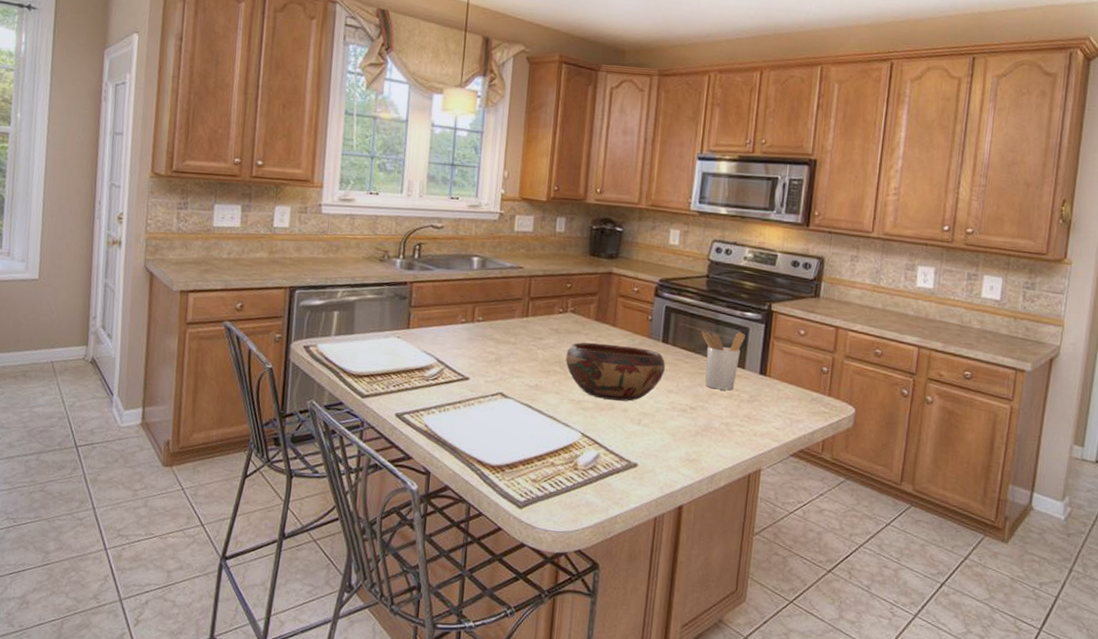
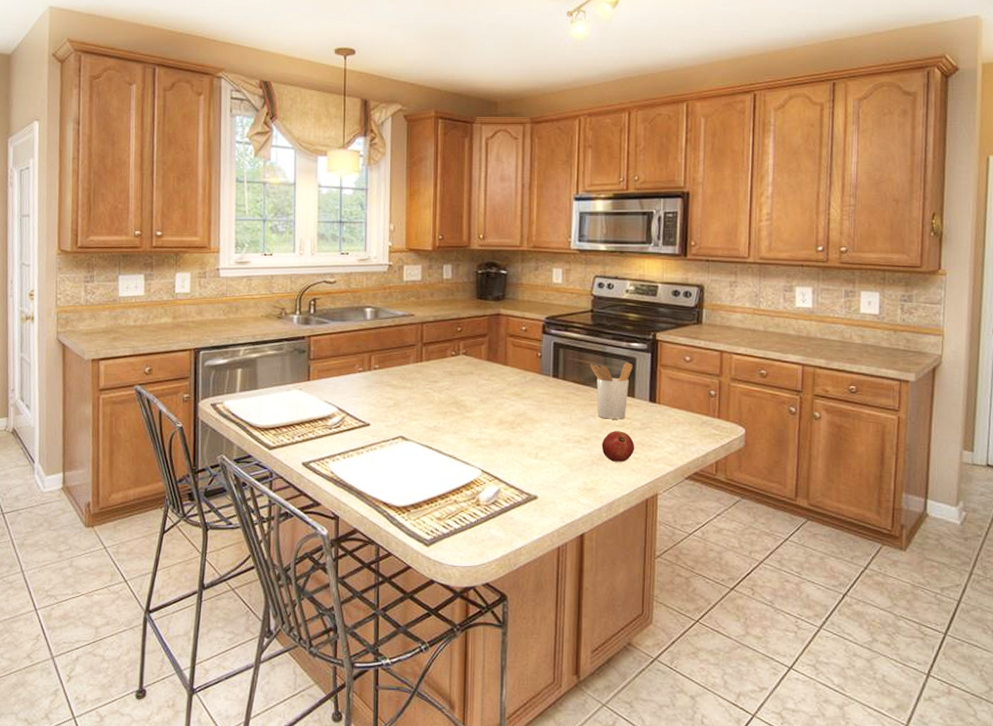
decorative bowl: present [566,342,665,401] -> none [461,382,557,436]
fruit: none [707,402,742,435] -> present [601,431,635,462]

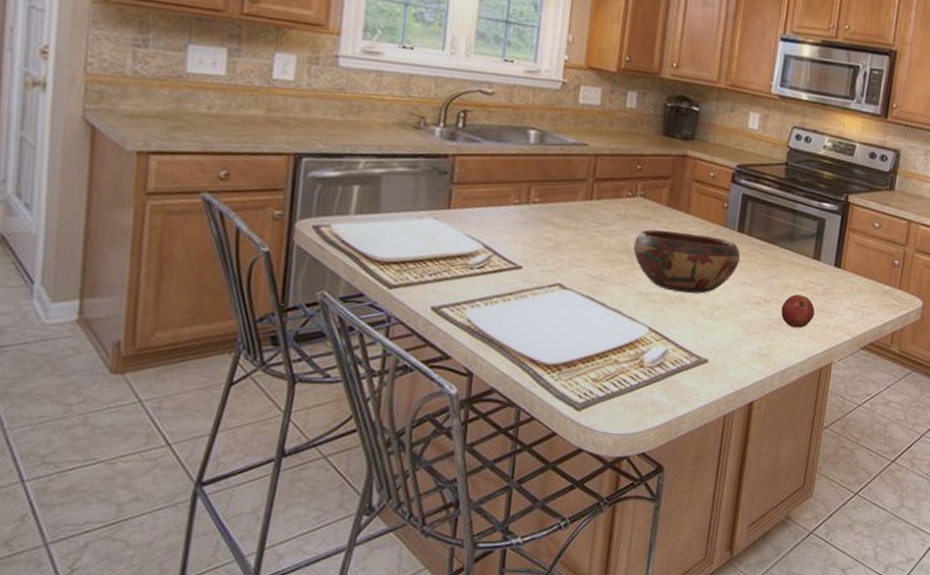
decorative bowl: none [461,382,557,436] -> present [633,229,740,294]
utensil holder: present [590,362,633,420] -> none [778,221,822,283]

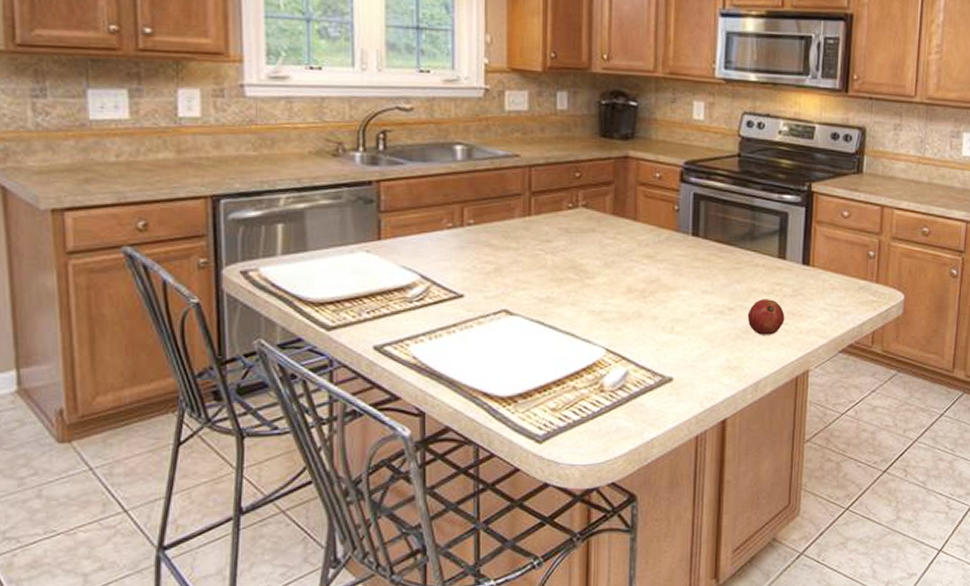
decorative bowl: present [633,229,740,294] -> none [581,241,697,307]

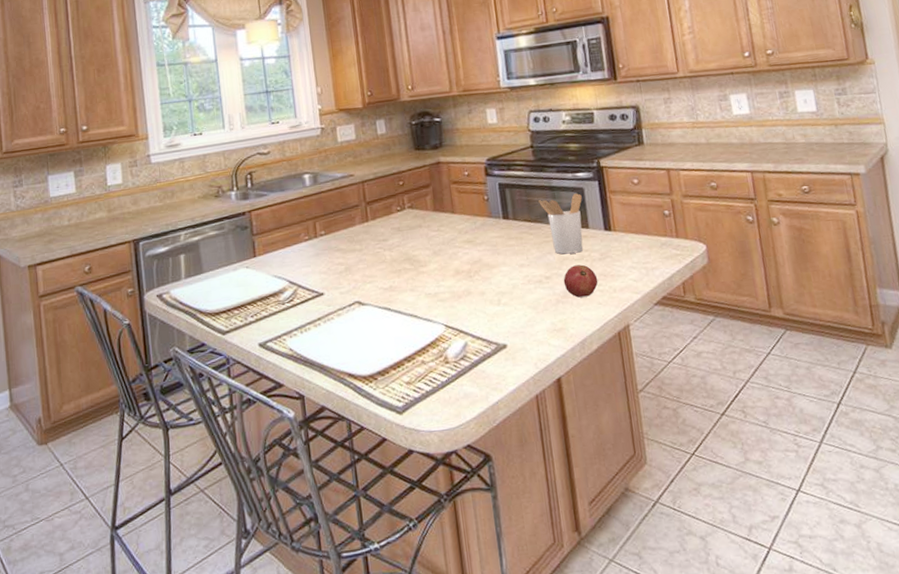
utensil holder: none [736,218,785,286] -> present [538,193,583,255]

